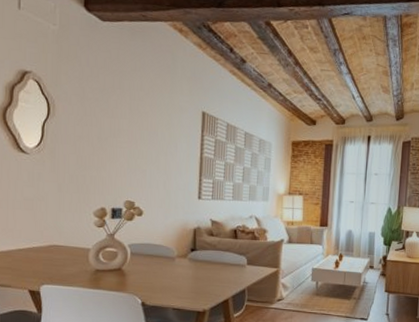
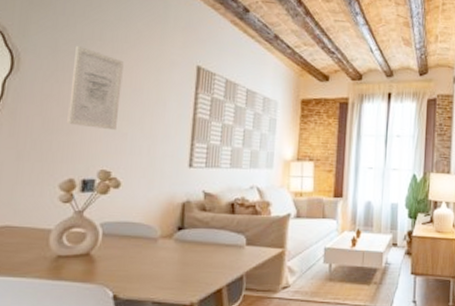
wall art: none [97,93,140,168] -> present [67,45,124,131]

